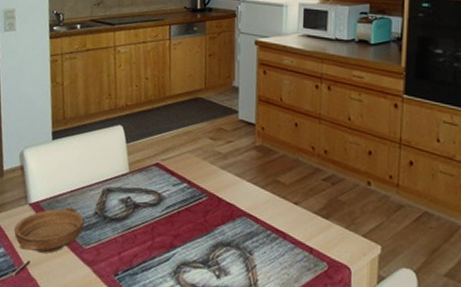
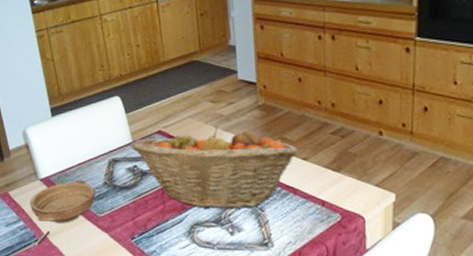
fruit basket: none [126,164,290,251] -> present [130,127,298,209]

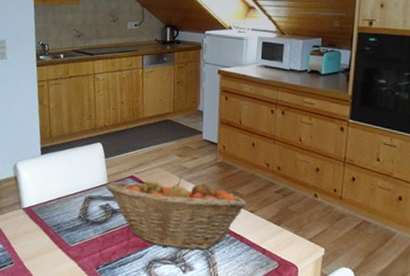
bowl: present [30,180,96,246] -> none [10,212,70,269]

